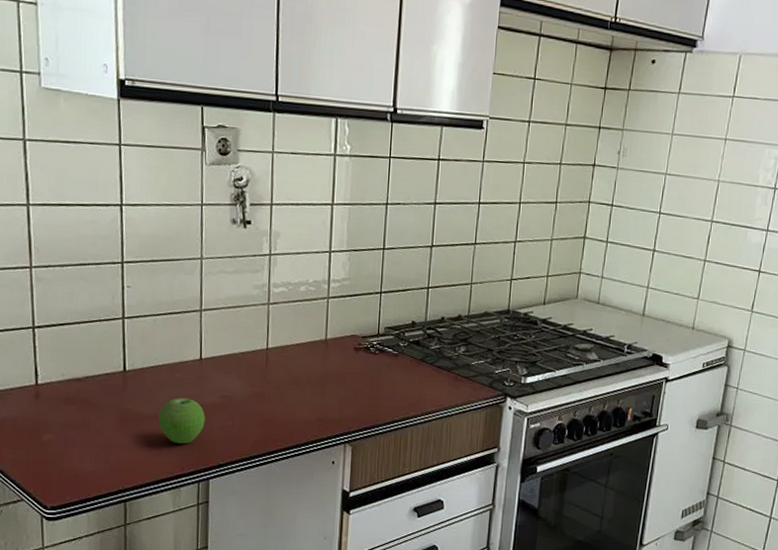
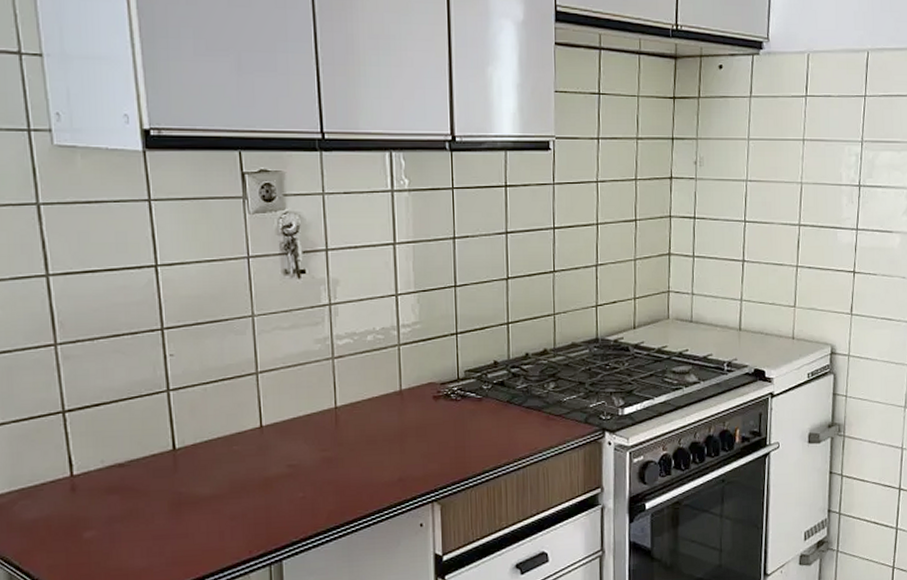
fruit: present [158,398,205,444] -> none [217,472,272,525]

